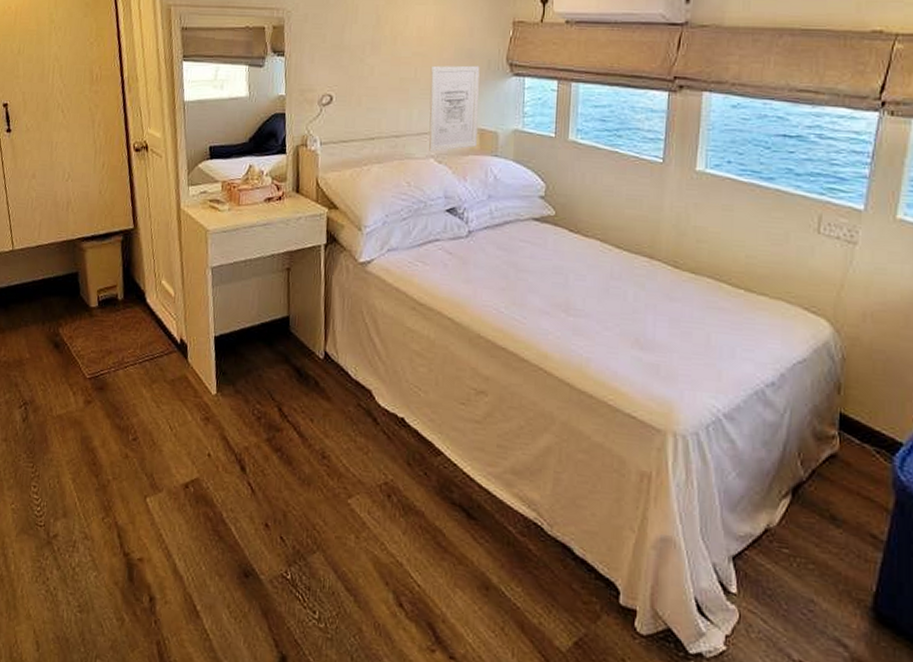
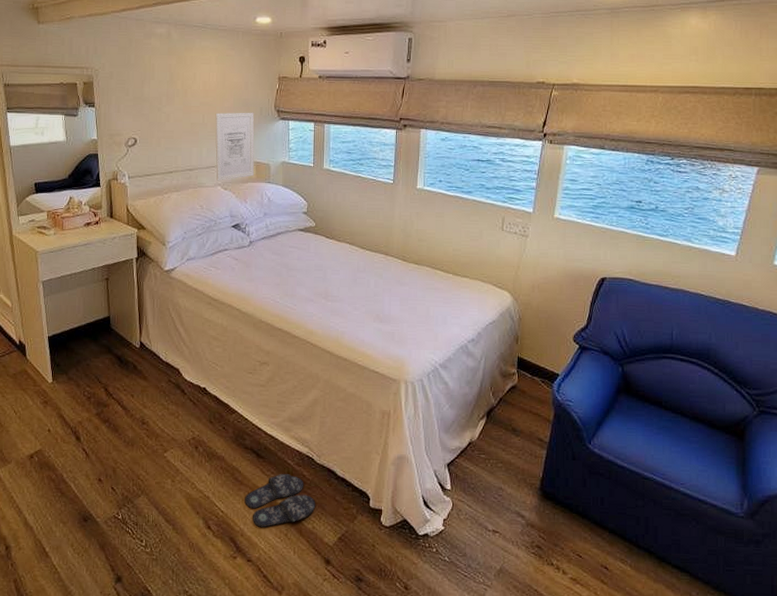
slippers: none [449,543,545,615] -> present [245,473,316,527]

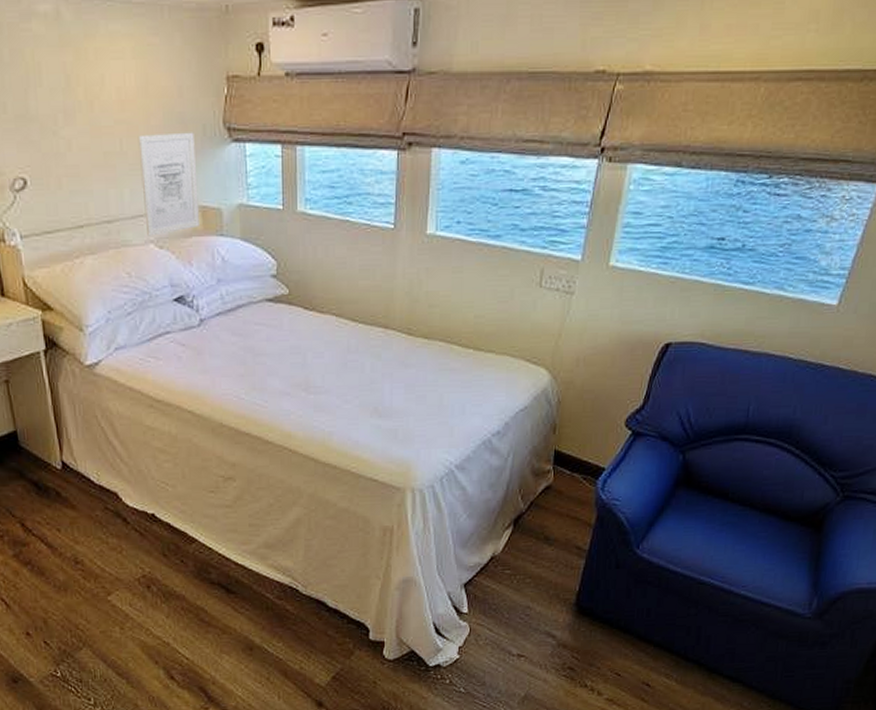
slippers: present [245,473,316,527] -> none [214,609,303,673]

